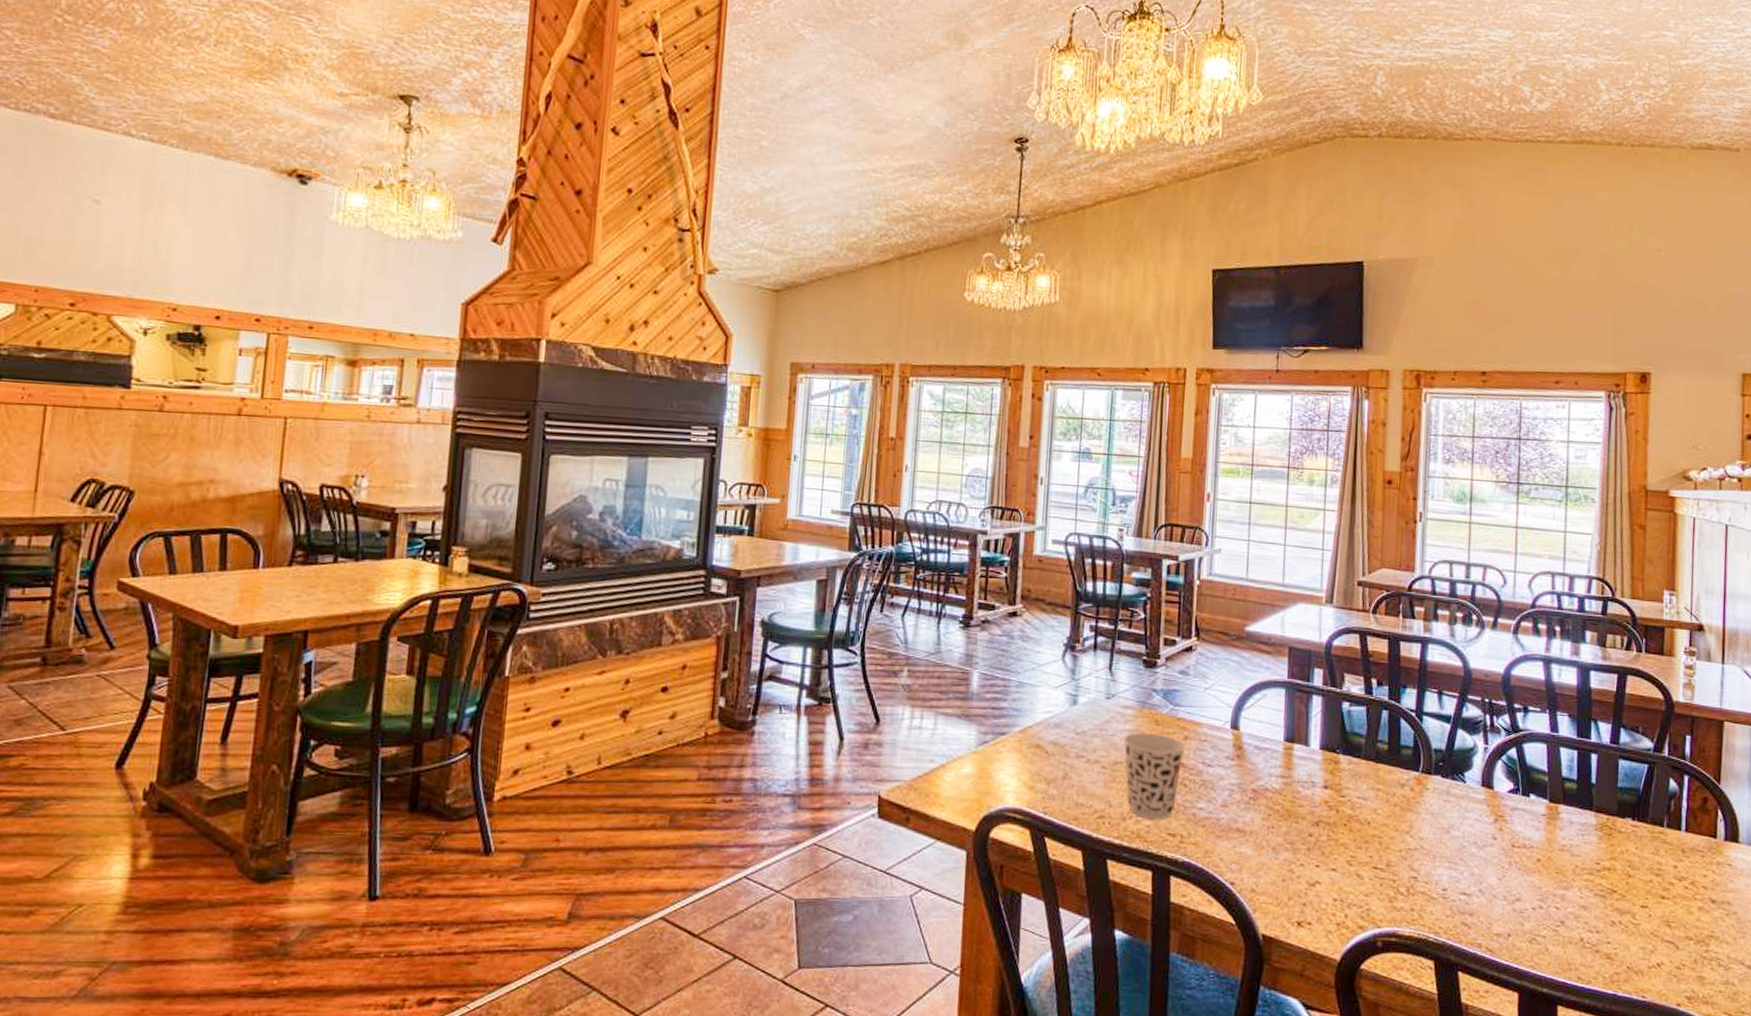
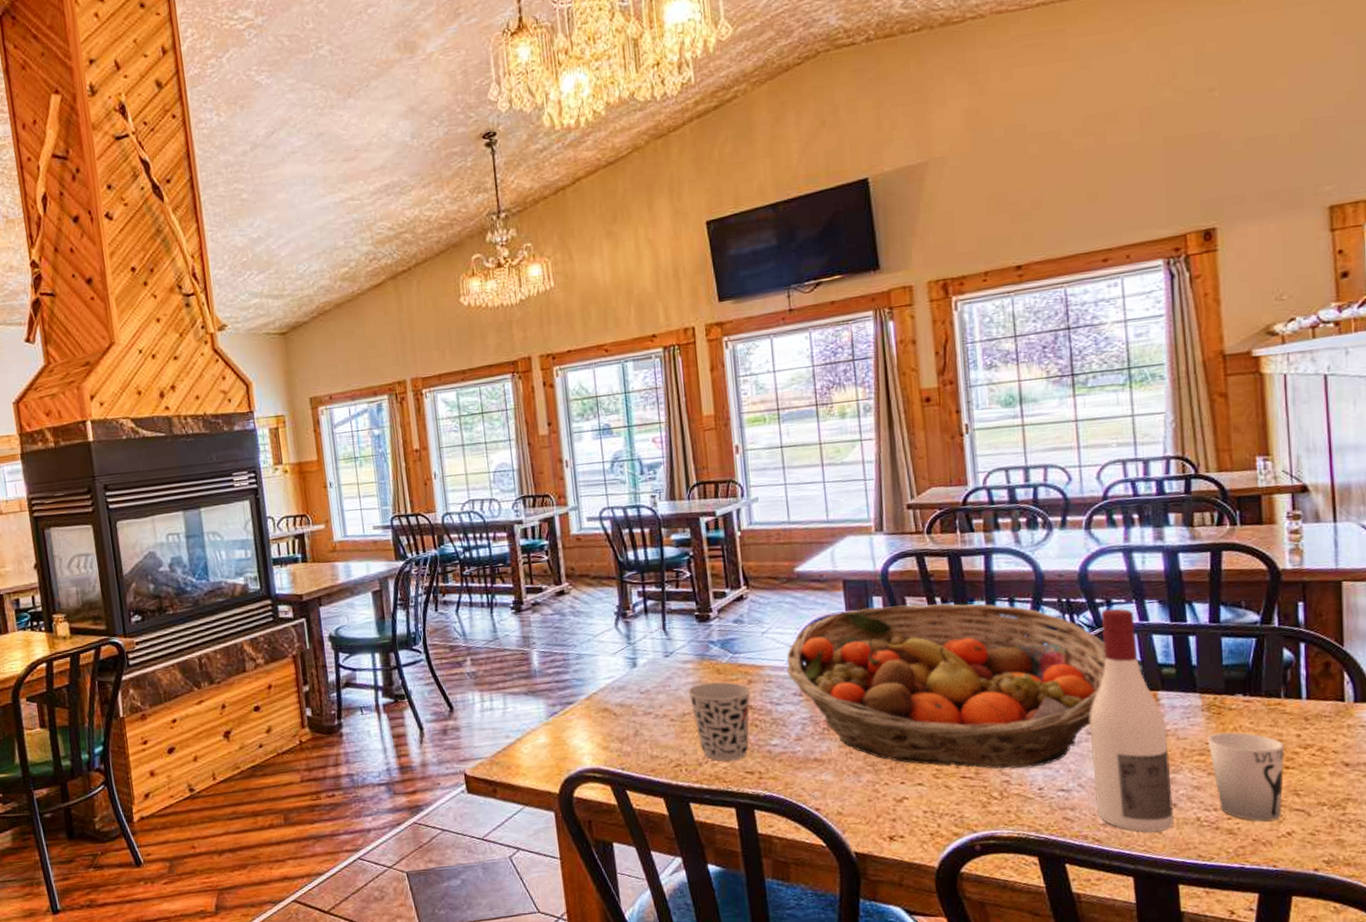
fruit basket: none [1223,678,1518,866] -> present [786,603,1106,769]
wine bottle: none [1492,715,1564,949] -> present [1089,608,1174,833]
cup: none [1597,855,1663,950] -> present [1207,732,1285,822]

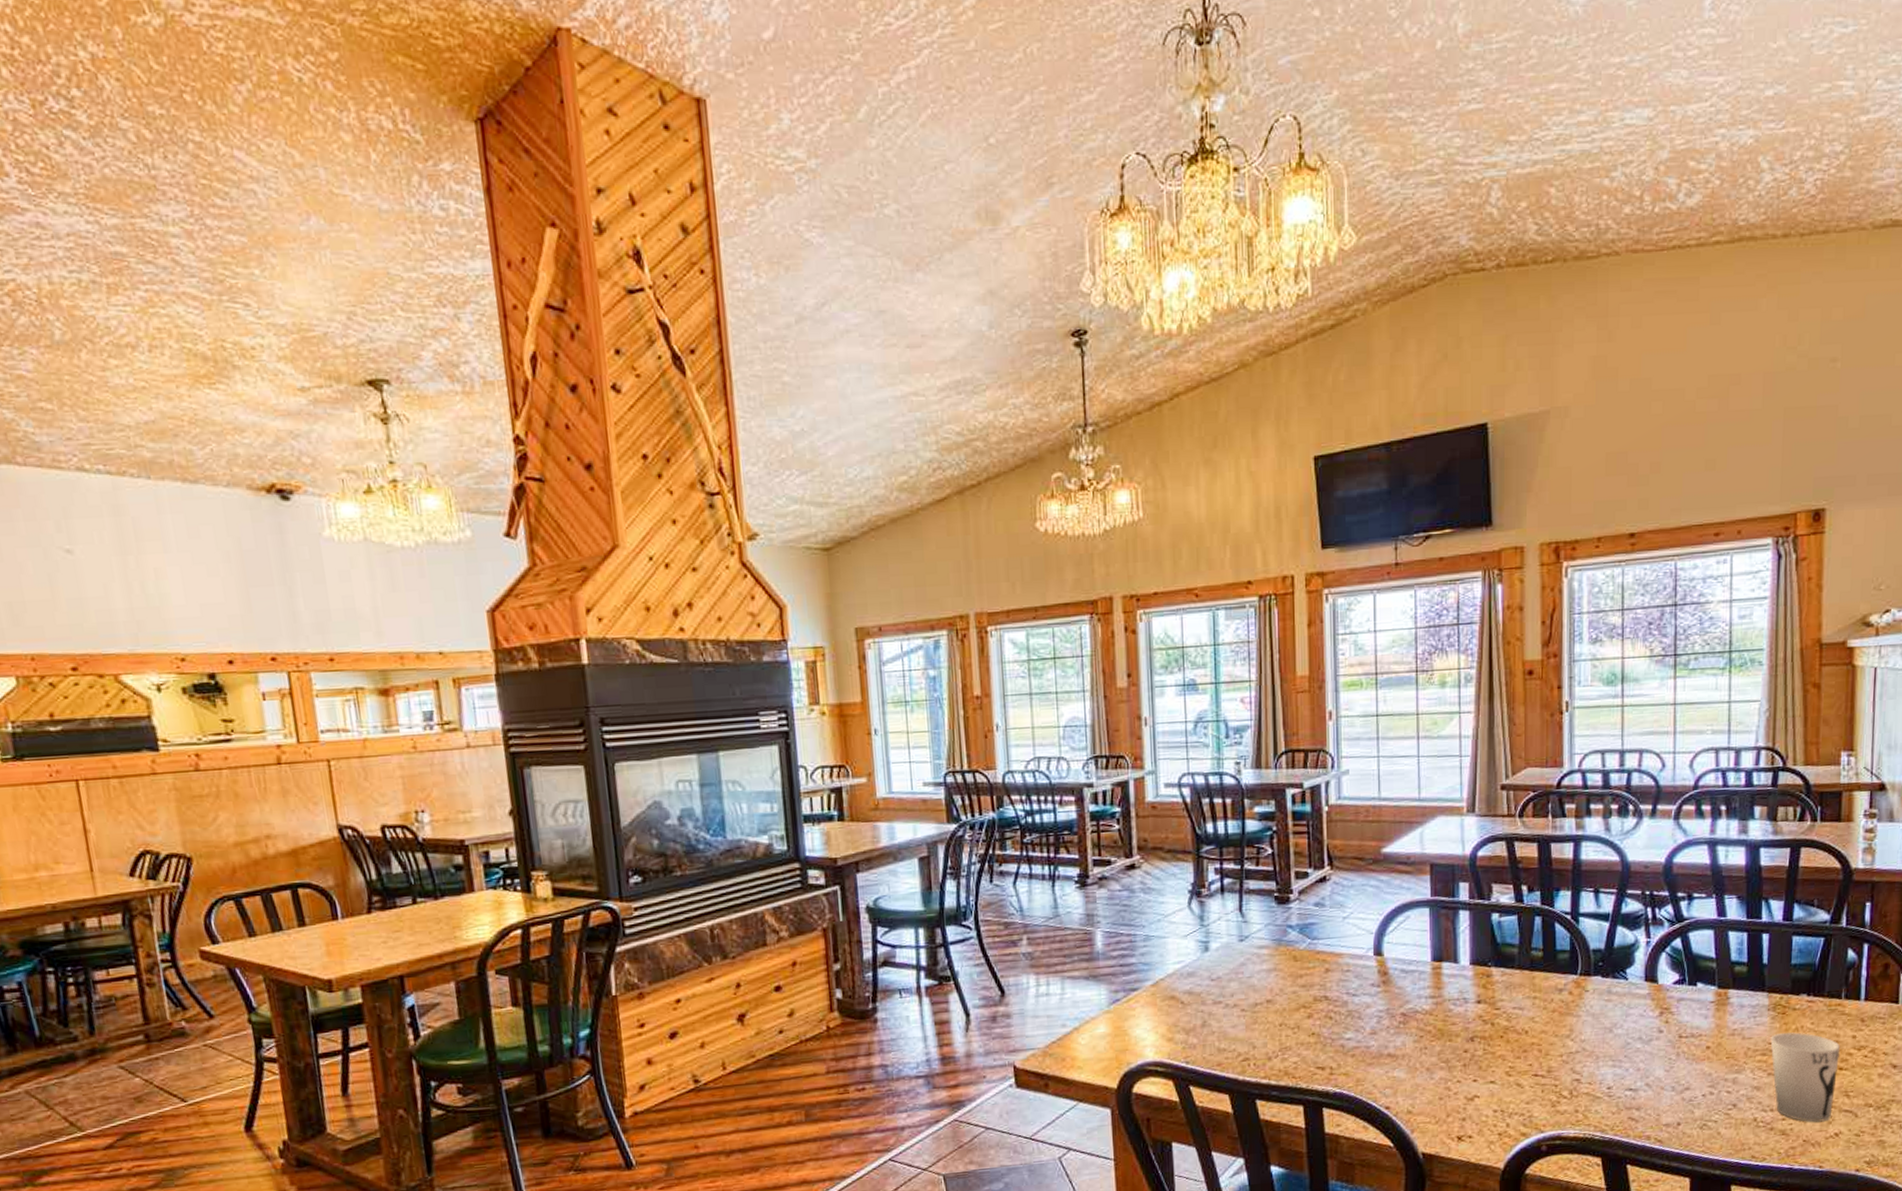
cup: present [688,682,750,761] -> none [1262,970,1327,1056]
fruit basket: present [786,603,1106,769] -> none [1367,892,1683,1067]
wine bottle: present [1089,608,1174,833] -> none [1661,903,1734,1133]

